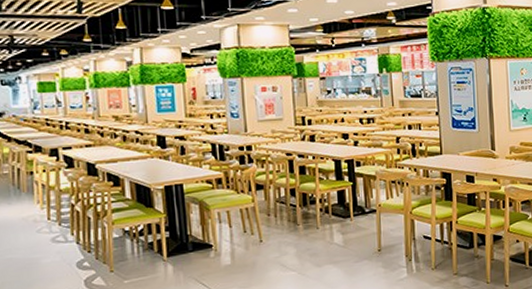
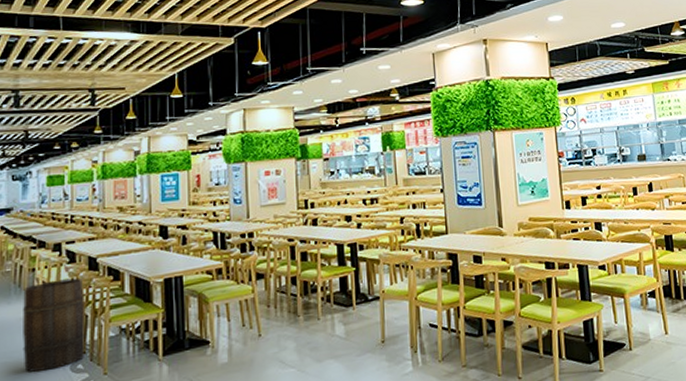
wooden barrel: none [23,182,90,268] -> present [23,278,86,372]

